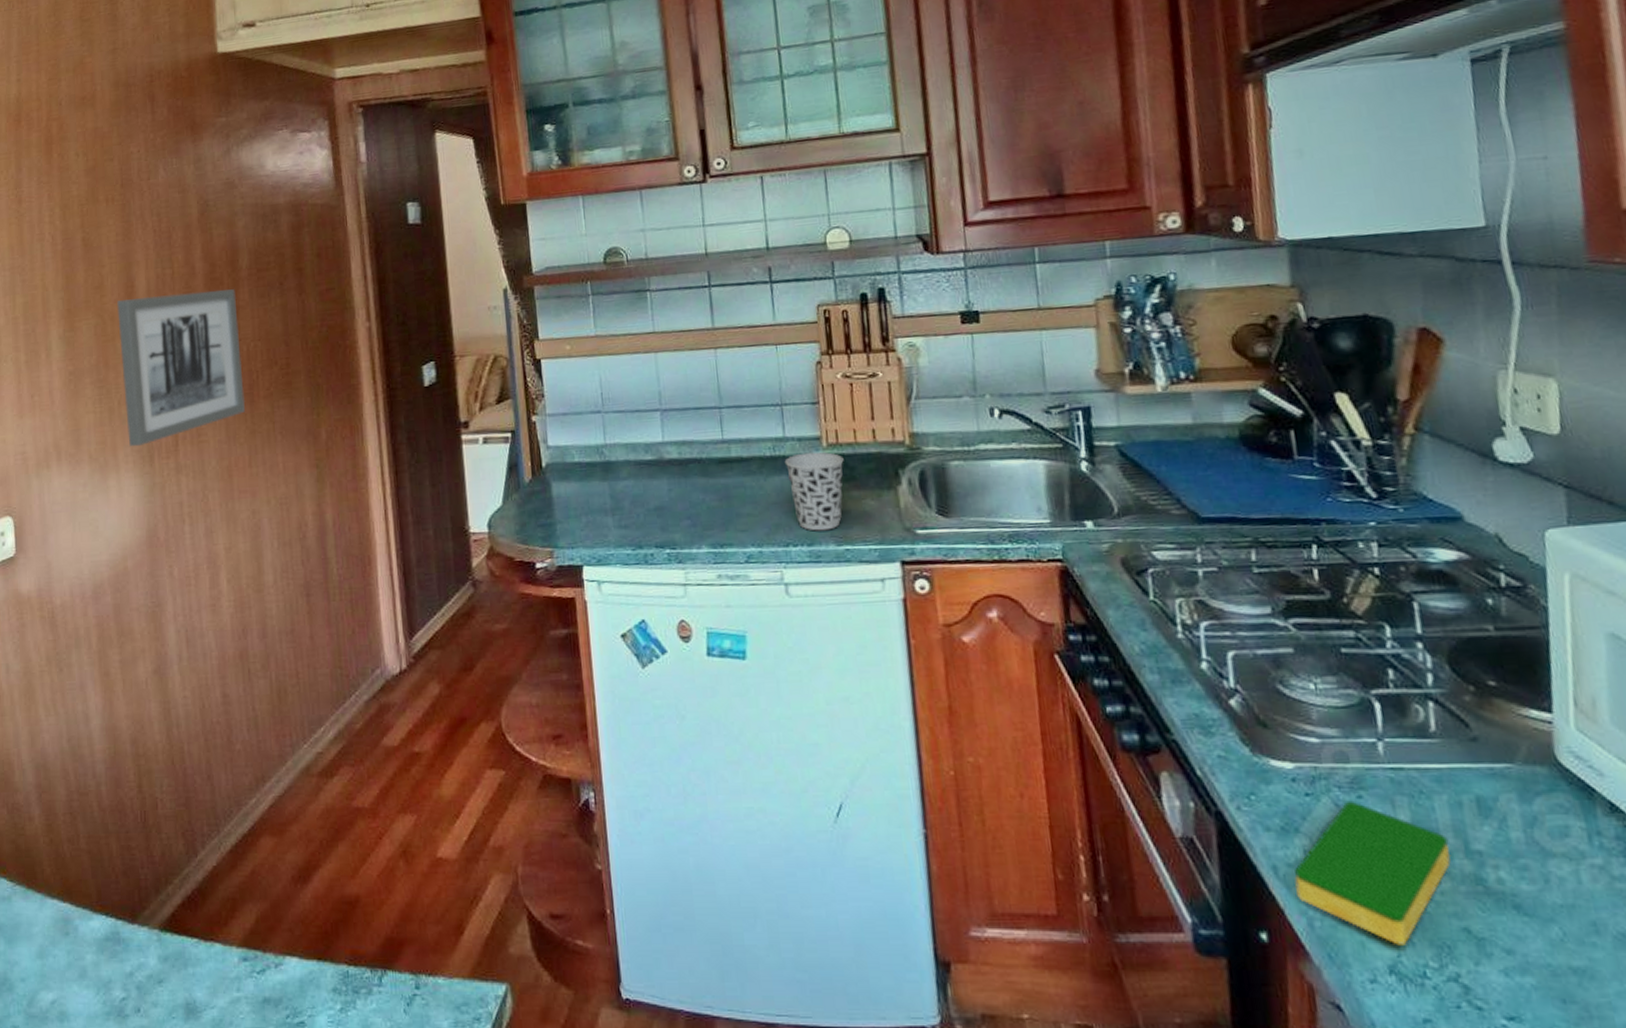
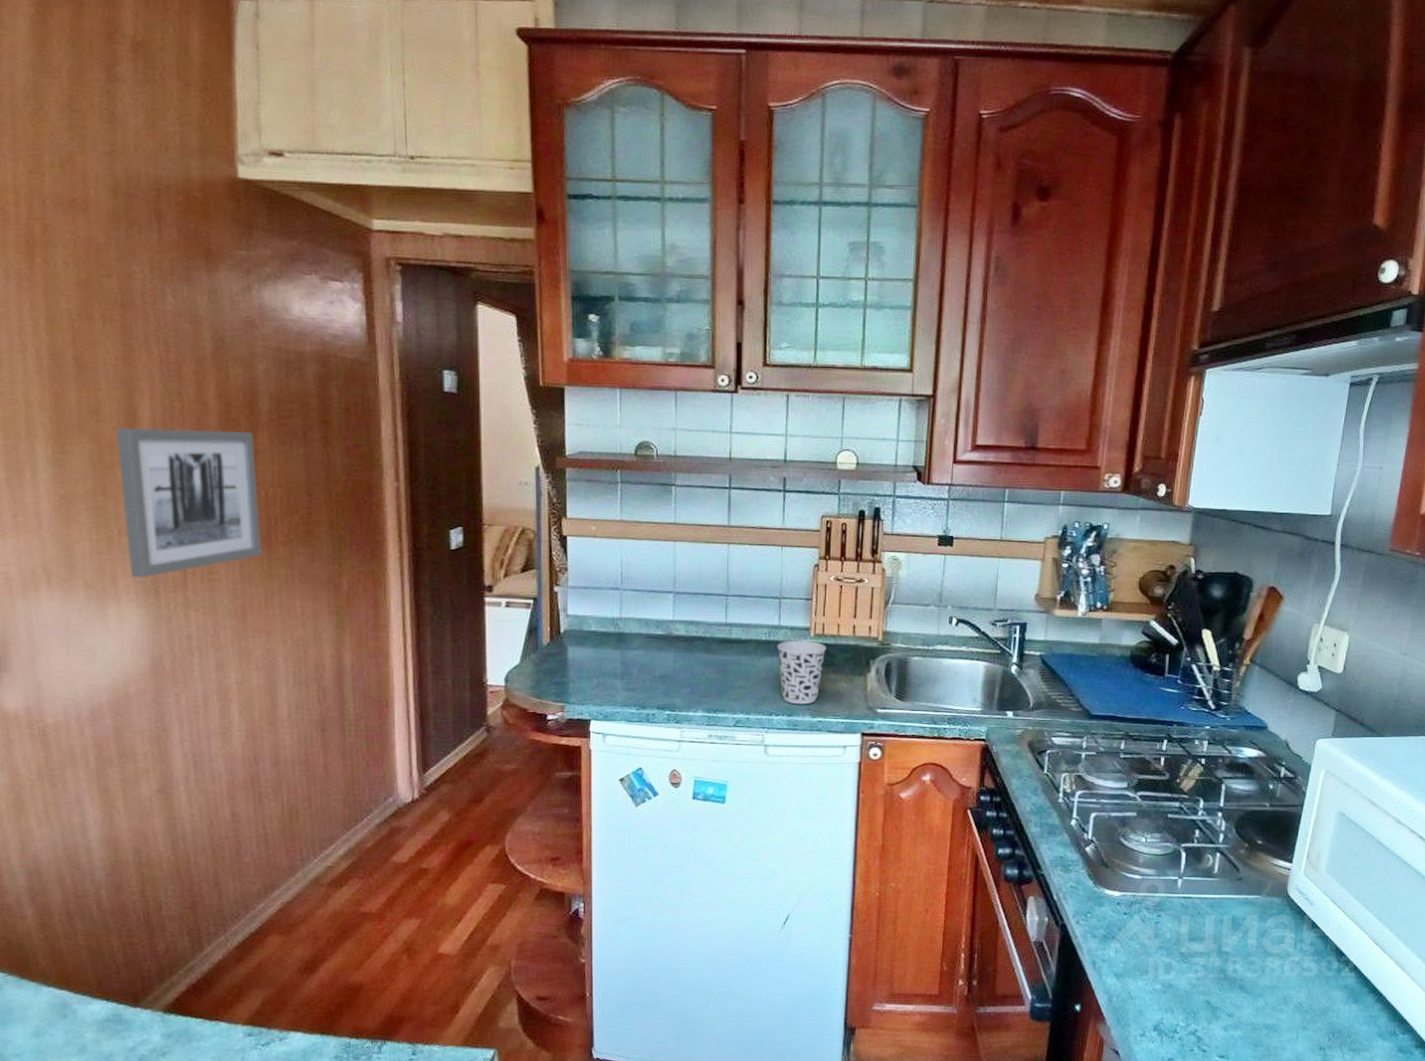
dish sponge: present [1294,800,1451,945] -> none [1105,918,1209,1012]

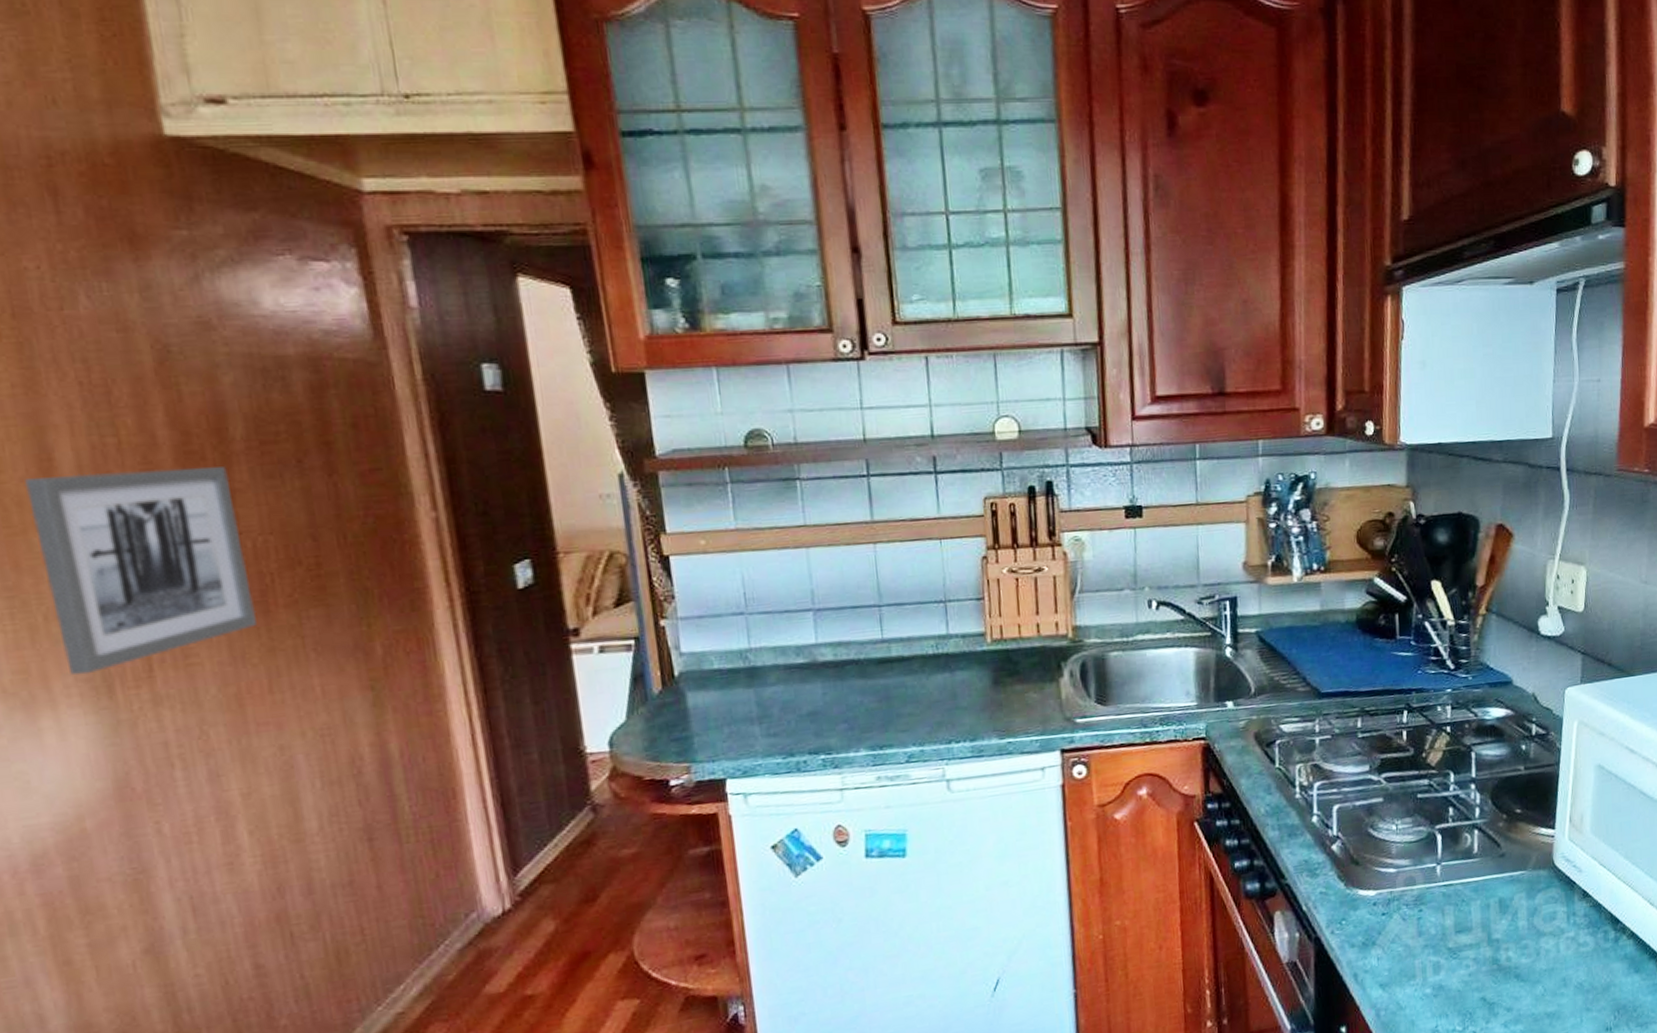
cup: present [777,640,827,705] -> none [947,648,1008,727]

